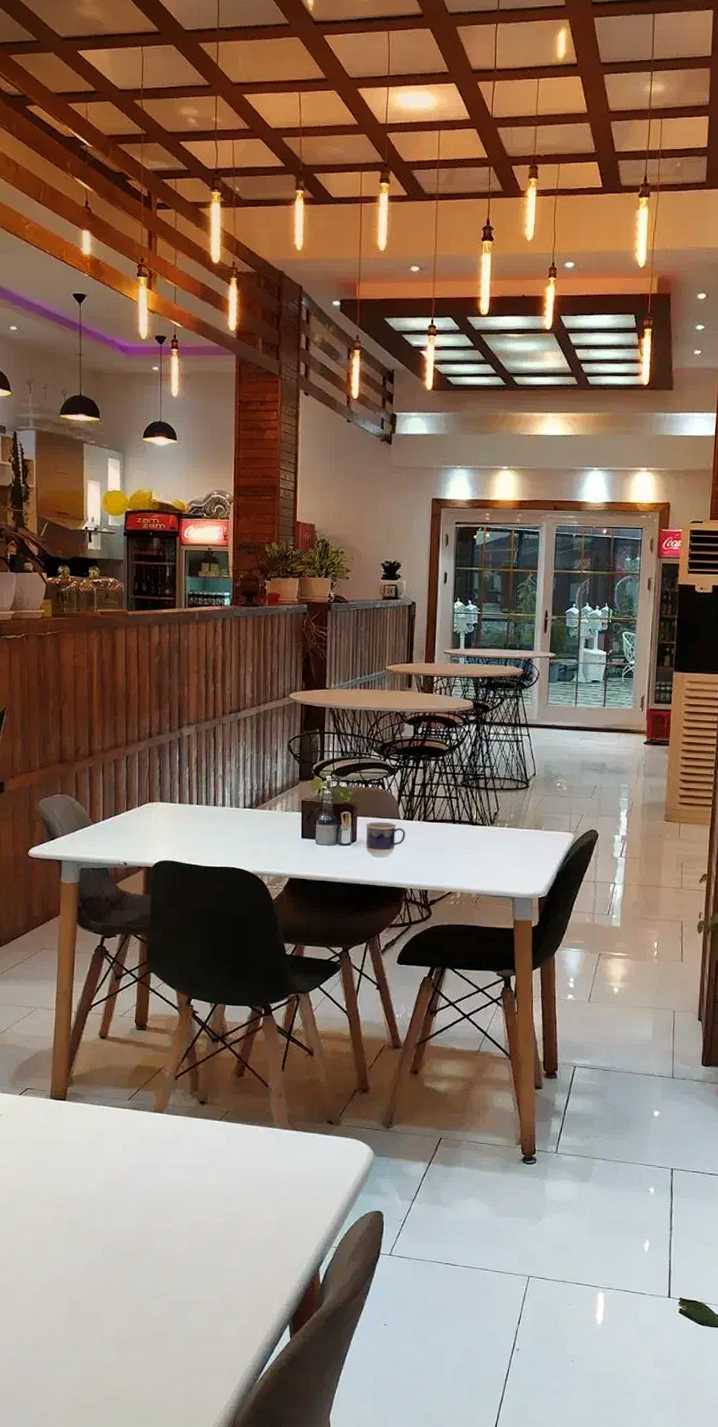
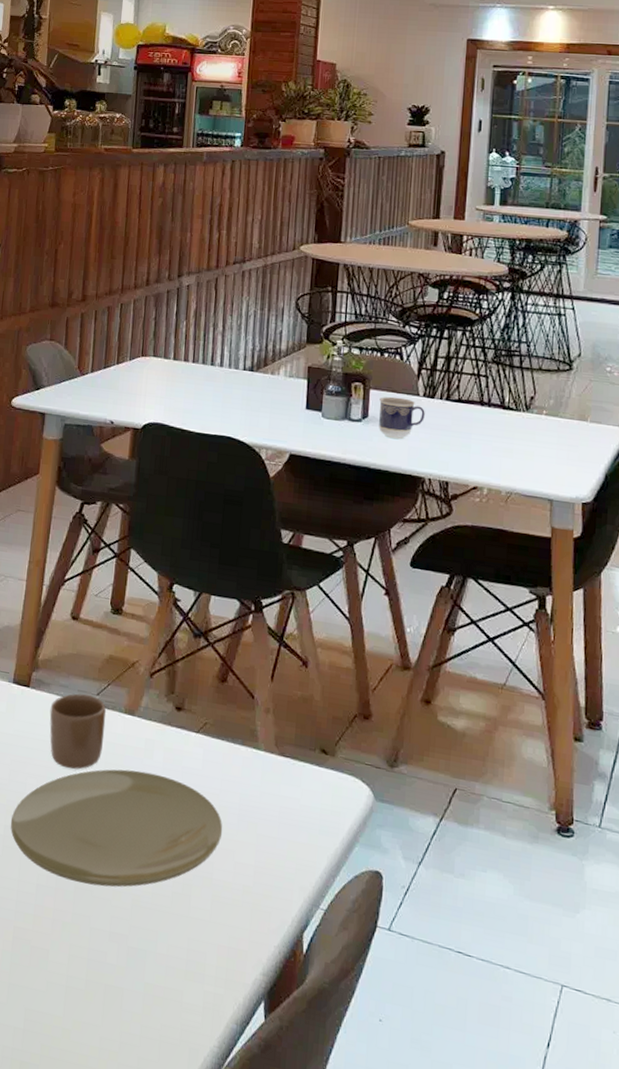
plate: none [57,1158,247,1256] -> present [10,769,223,888]
cup: none [86,1101,138,1164] -> present [49,693,106,770]

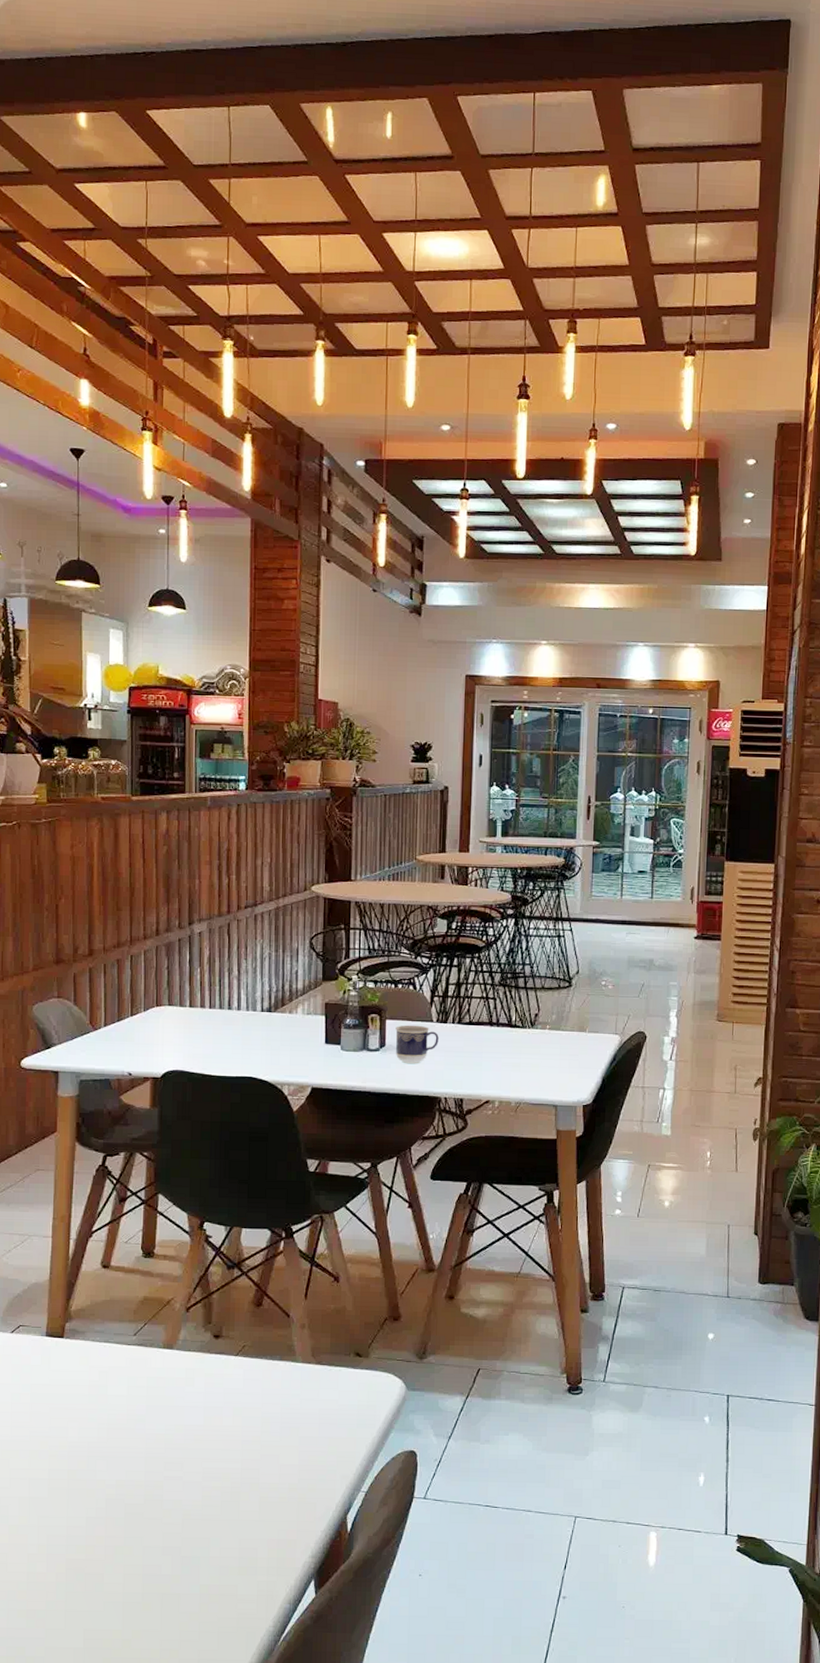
plate: present [10,769,223,888] -> none [54,1398,267,1508]
cup: present [49,693,106,770] -> none [87,1337,145,1408]

